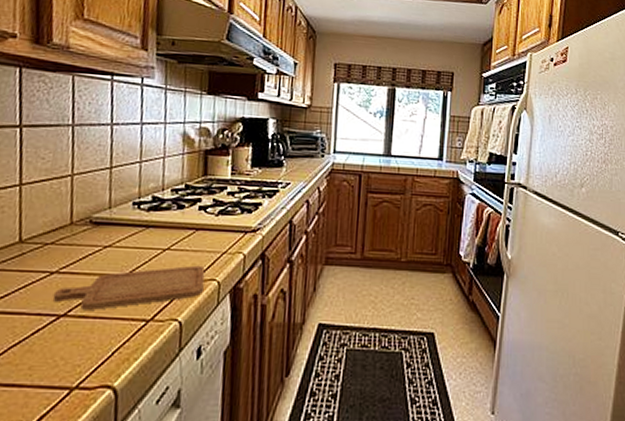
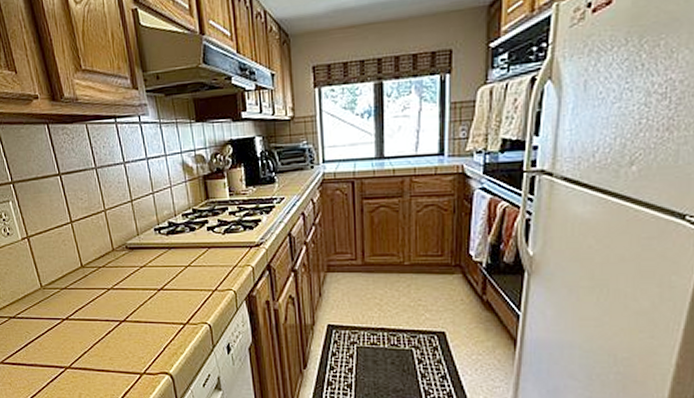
chopping board: present [53,265,205,310] -> none [113,278,223,316]

